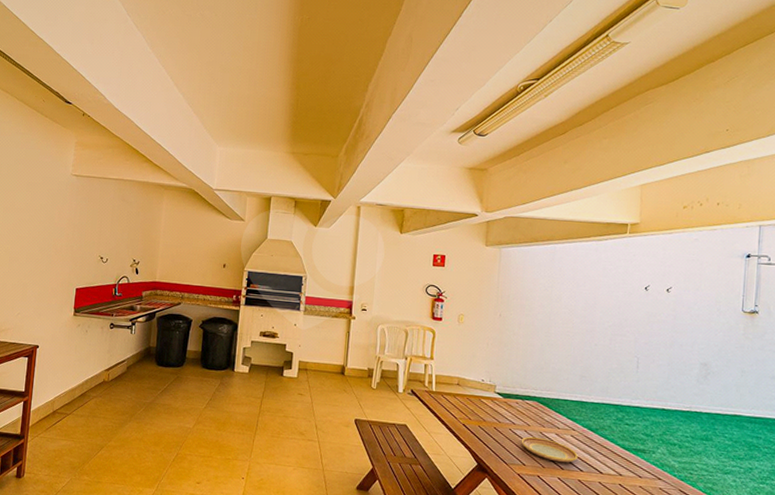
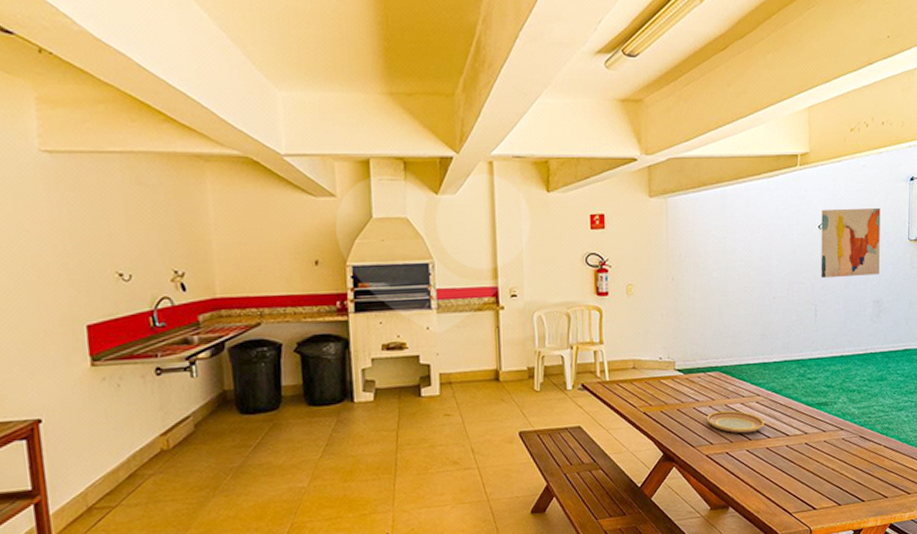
wall art: none [645,273,712,339] -> present [821,208,881,278]

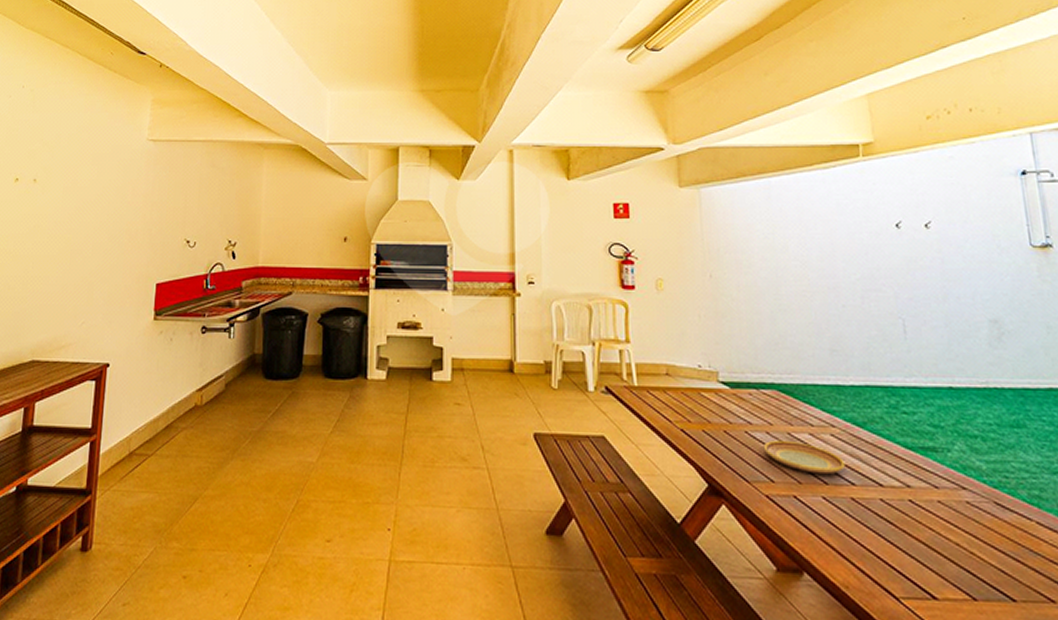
wall art: present [821,208,881,278] -> none [898,205,993,287]

